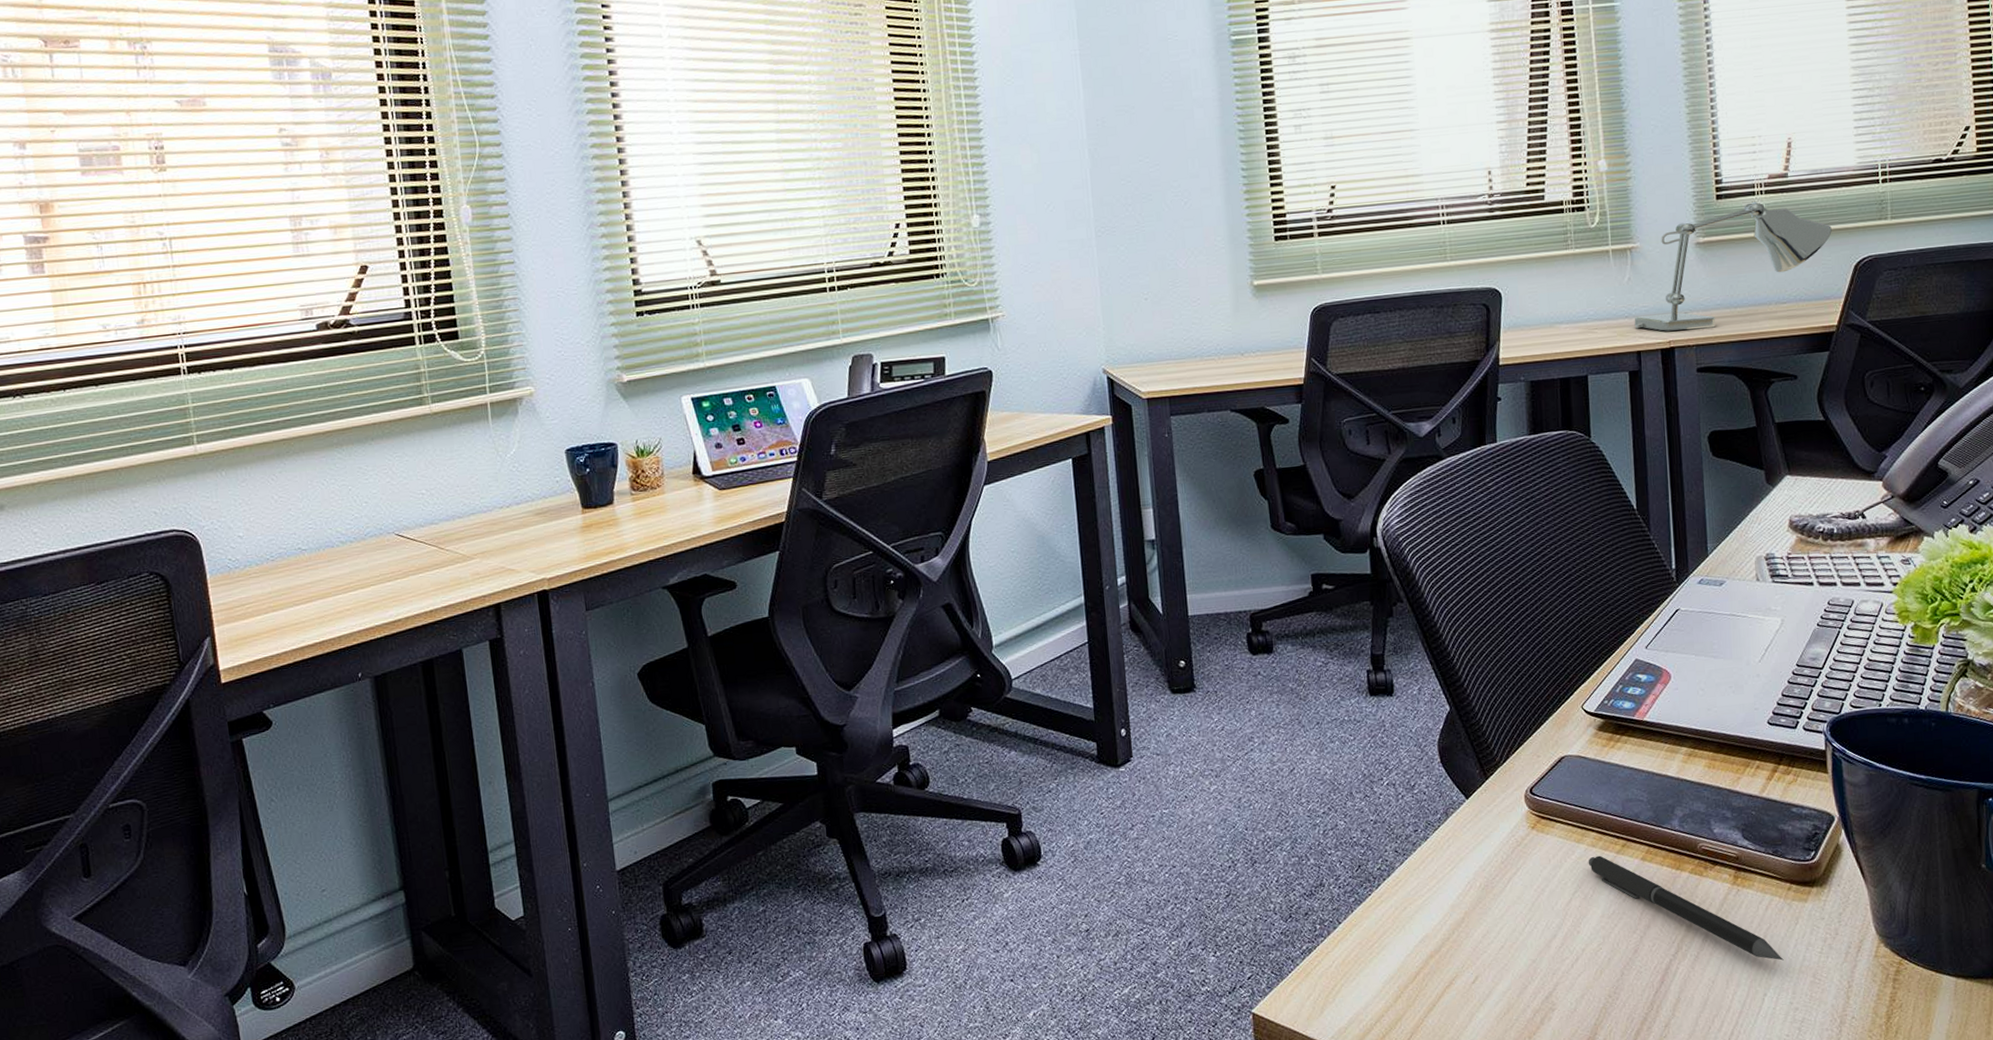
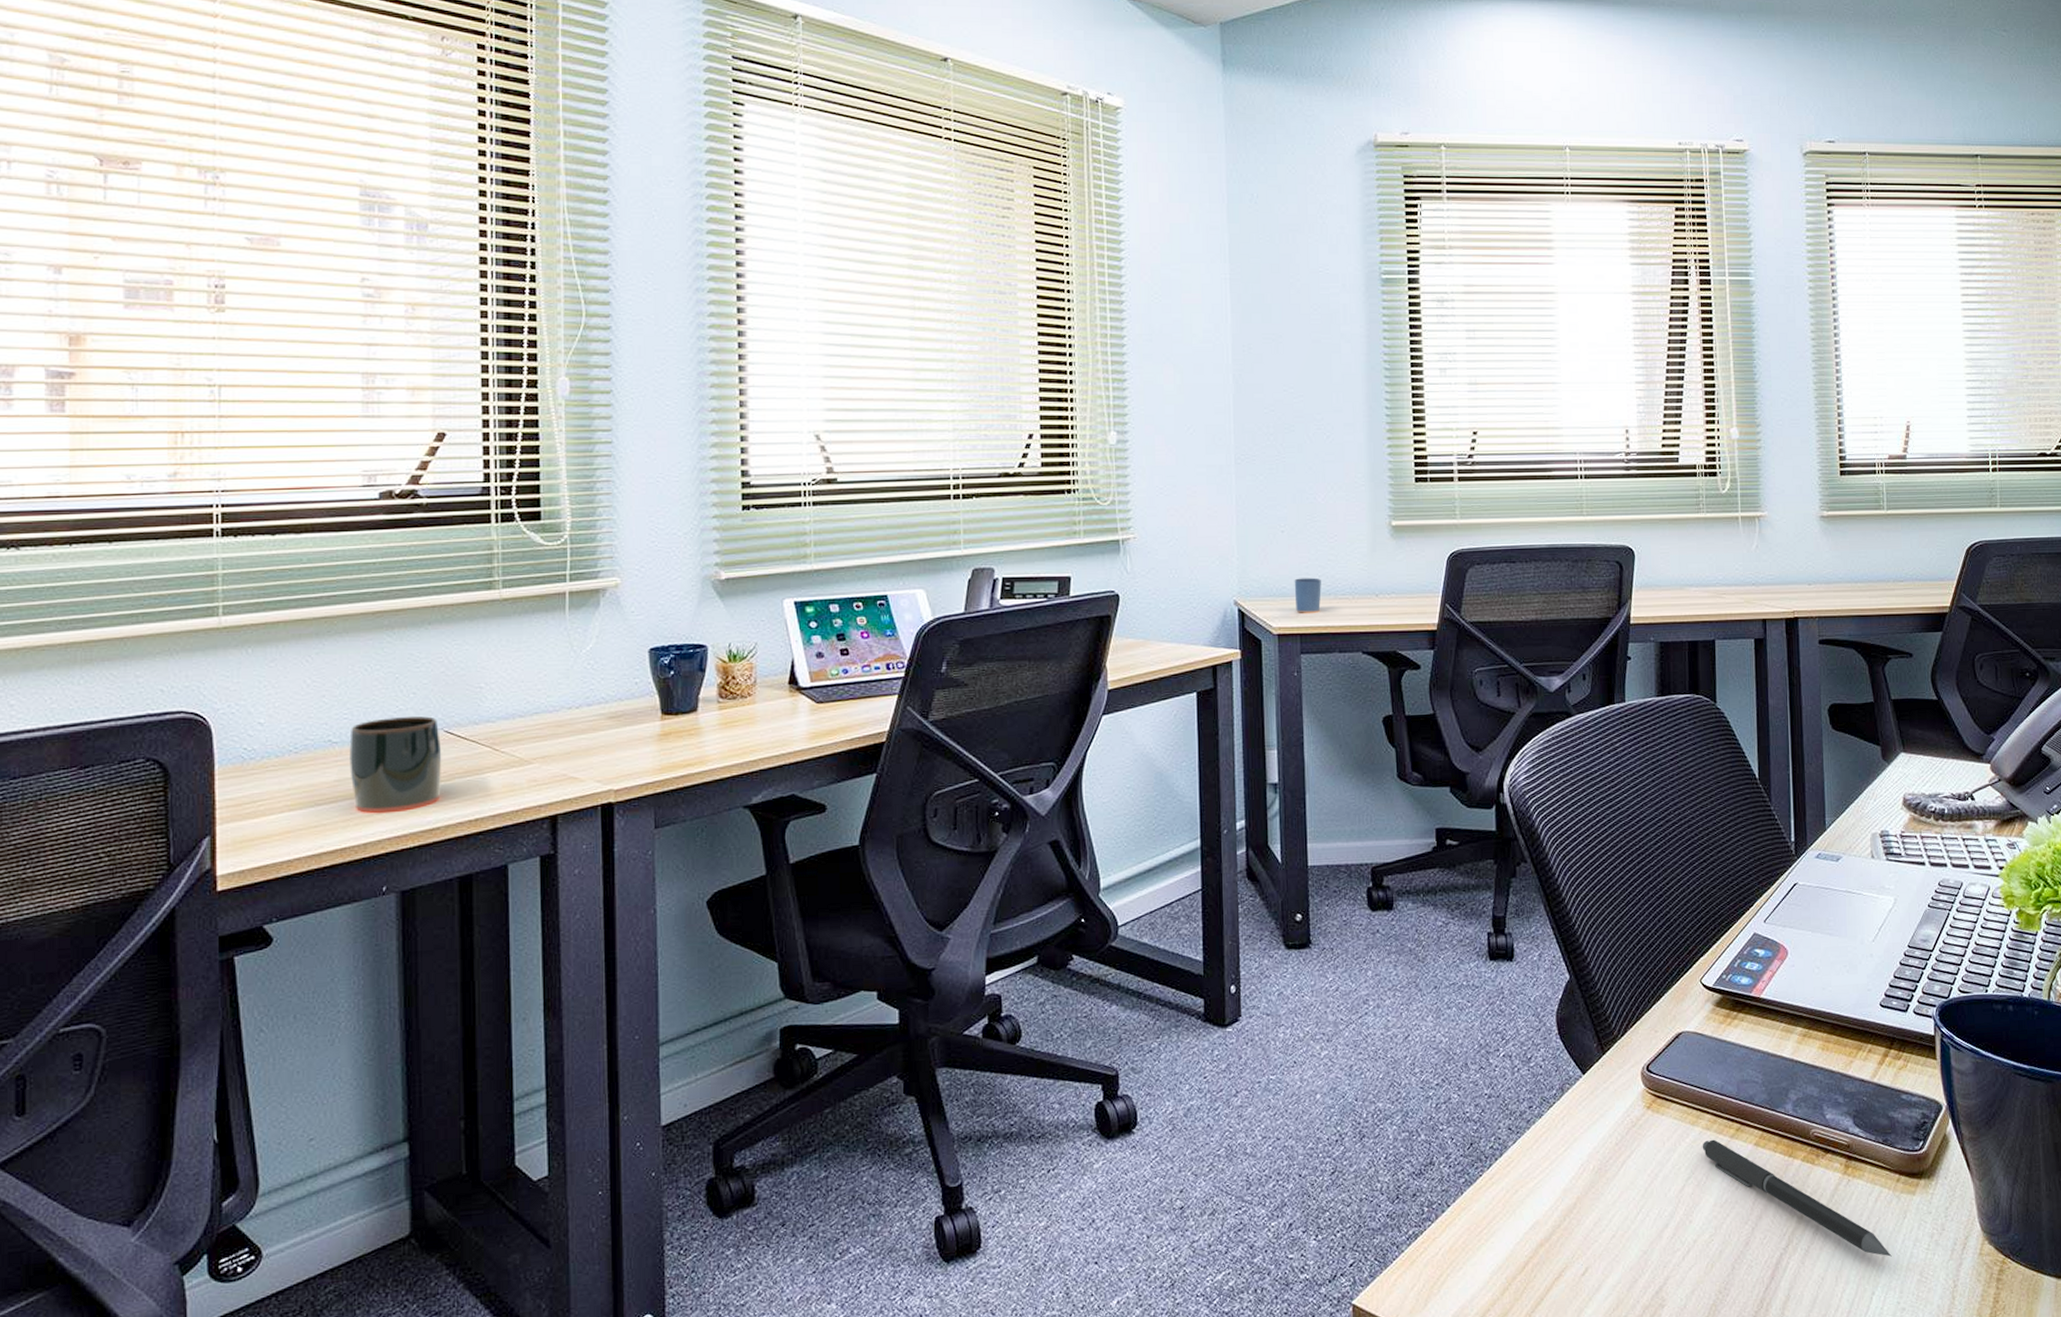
mug: none [315,522,399,610] -> present [349,716,442,813]
mug: none [1160,341,1187,377] -> present [1294,578,1321,613]
desk lamp: present [1634,201,1832,331] -> none [1760,480,1946,602]

